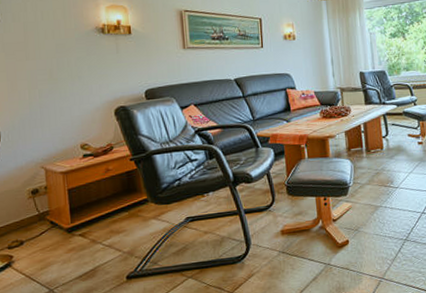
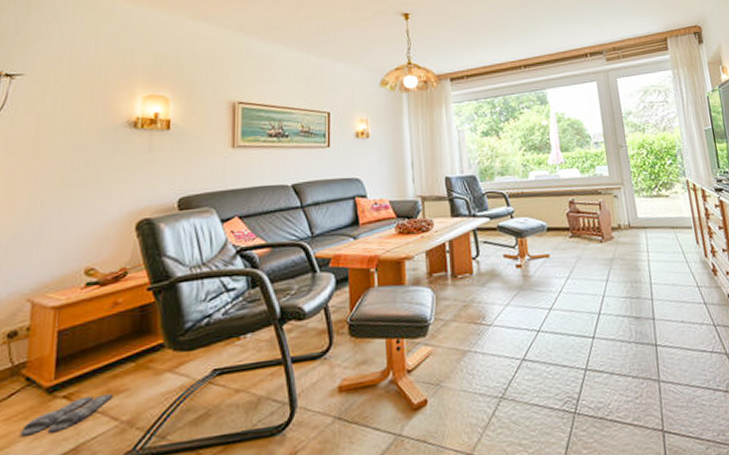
slippers: none [54,233,115,261] -> present [21,393,112,437]

